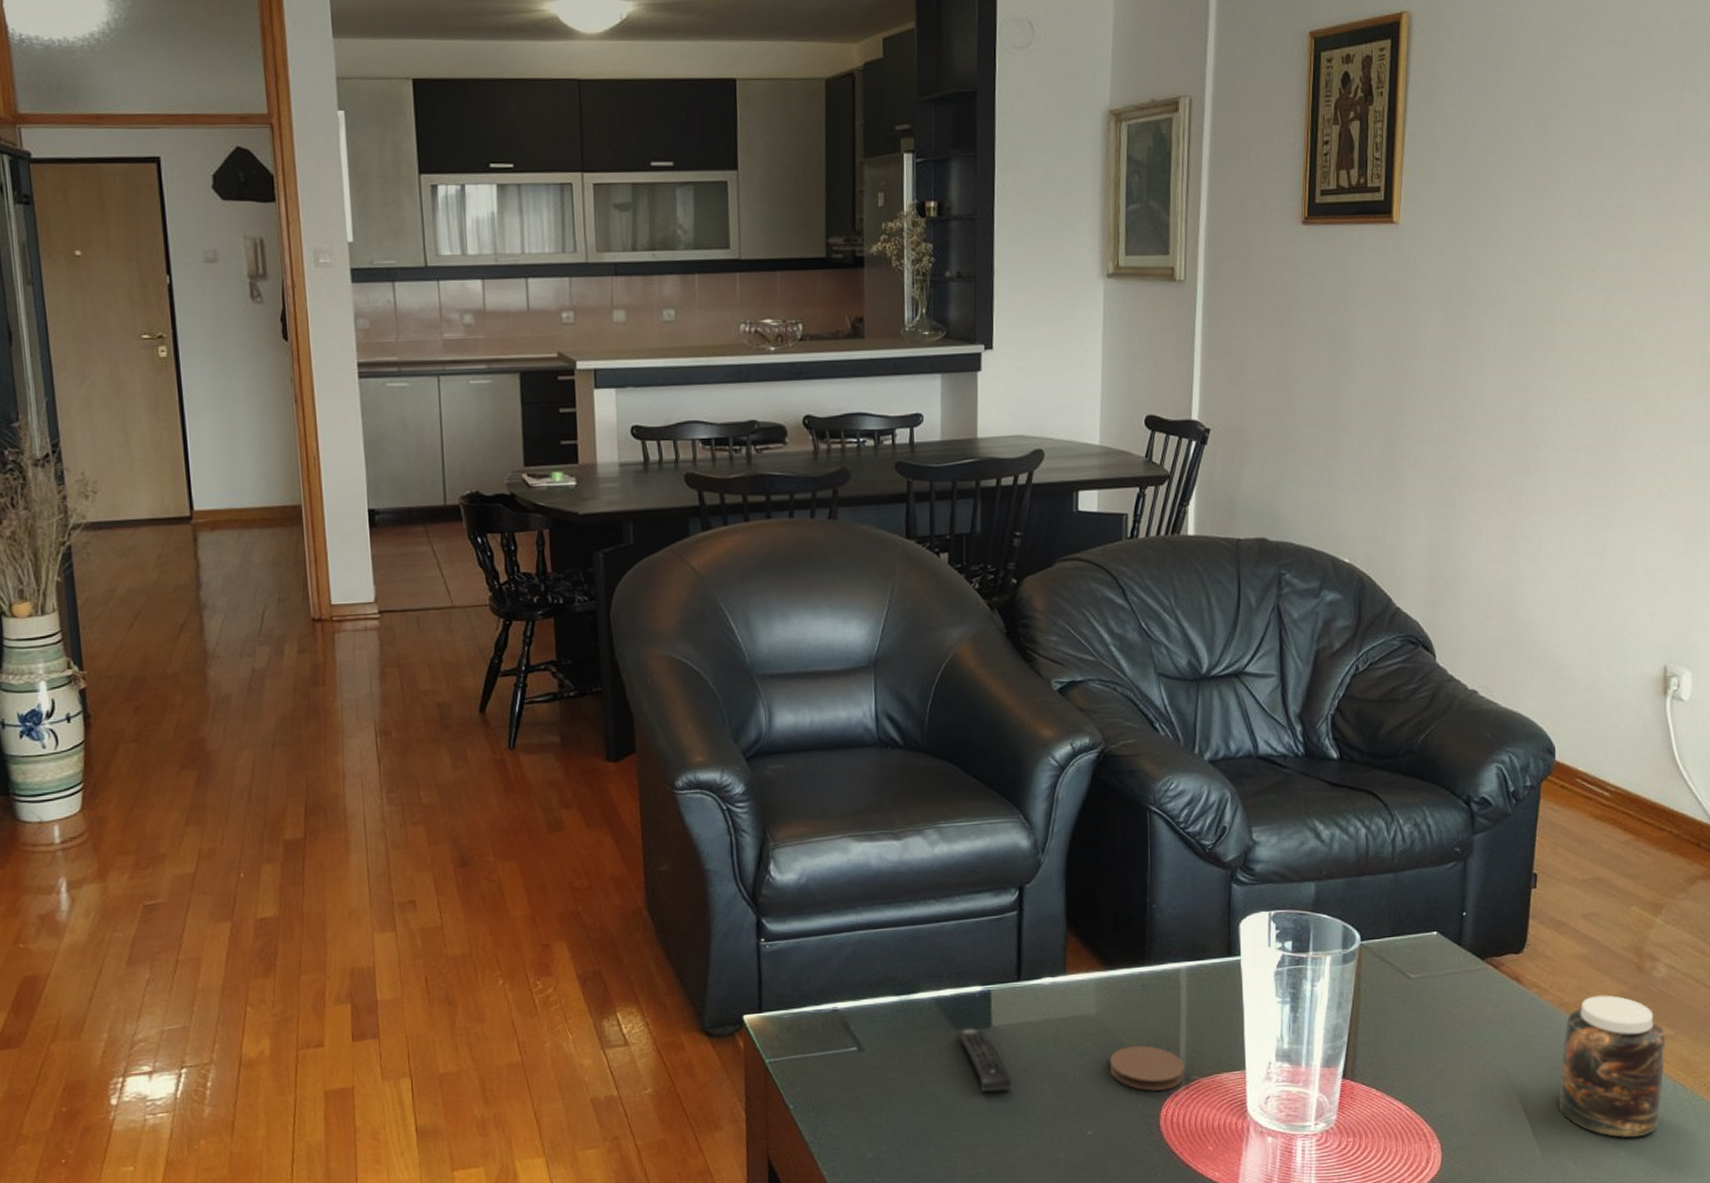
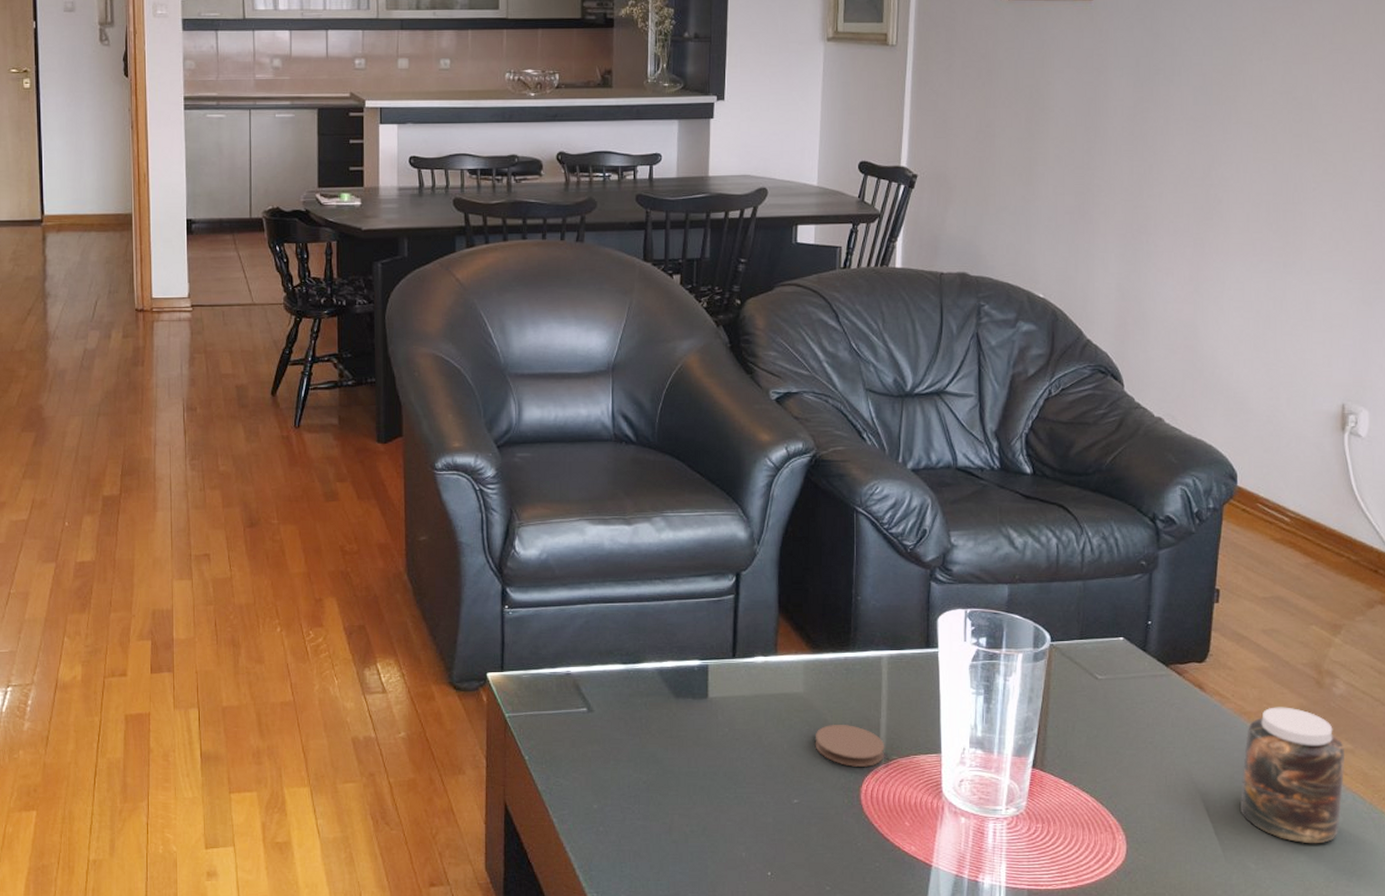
remote control: present [958,1028,1012,1092] -> none [677,698,725,757]

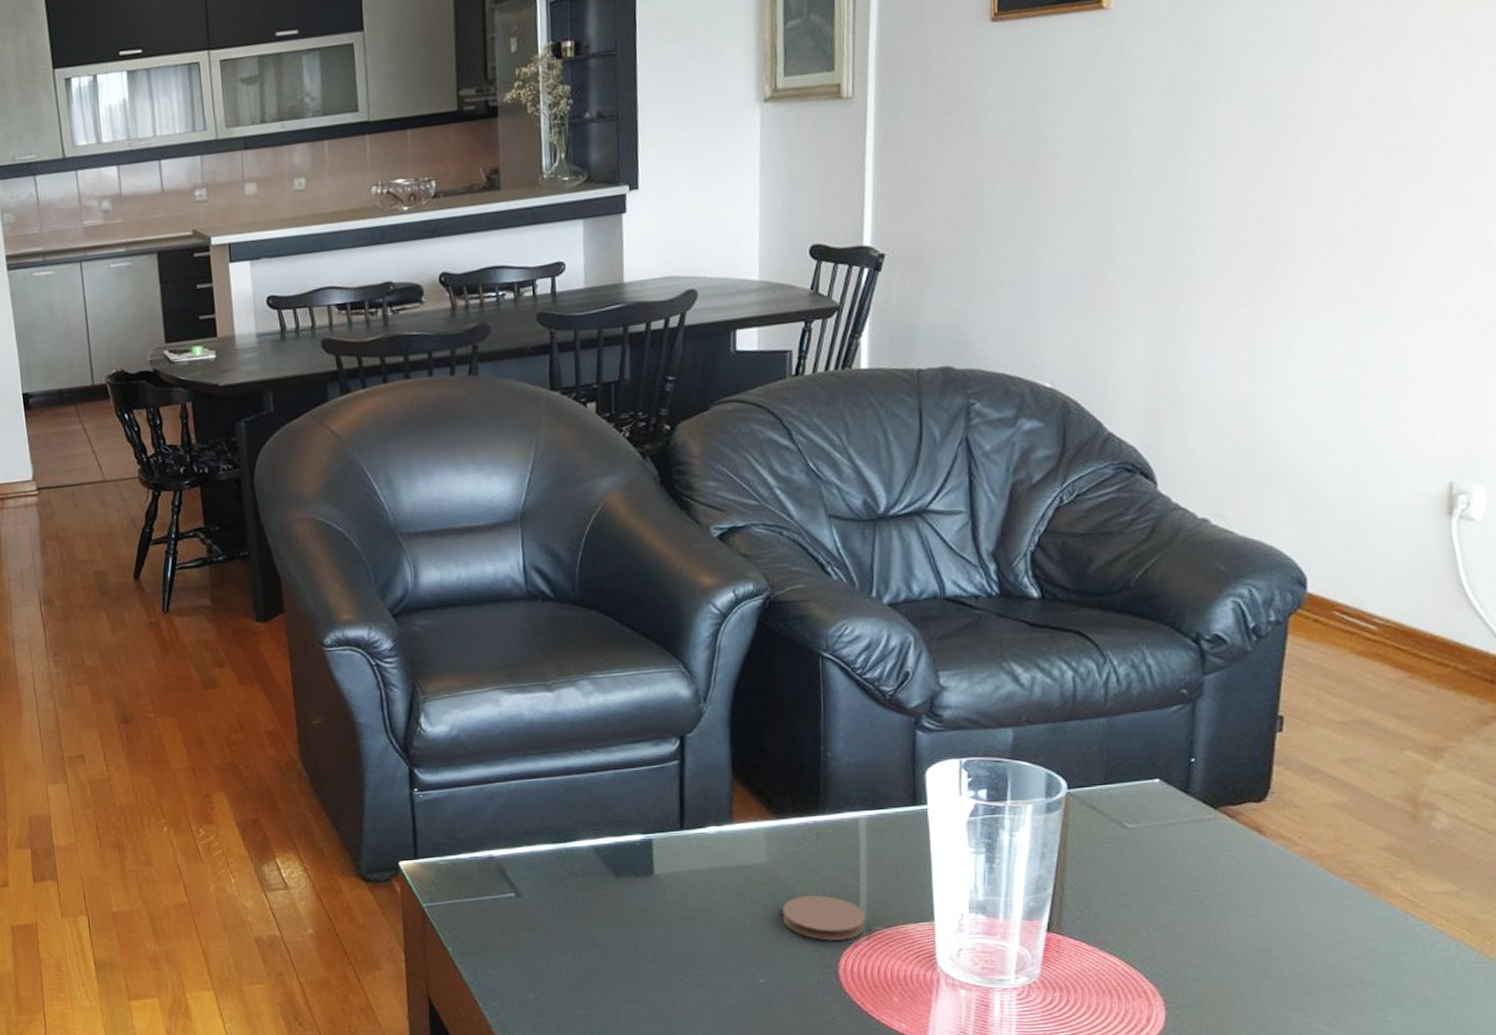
jar: present [1241,707,1344,844] -> none [1310,847,1446,1001]

